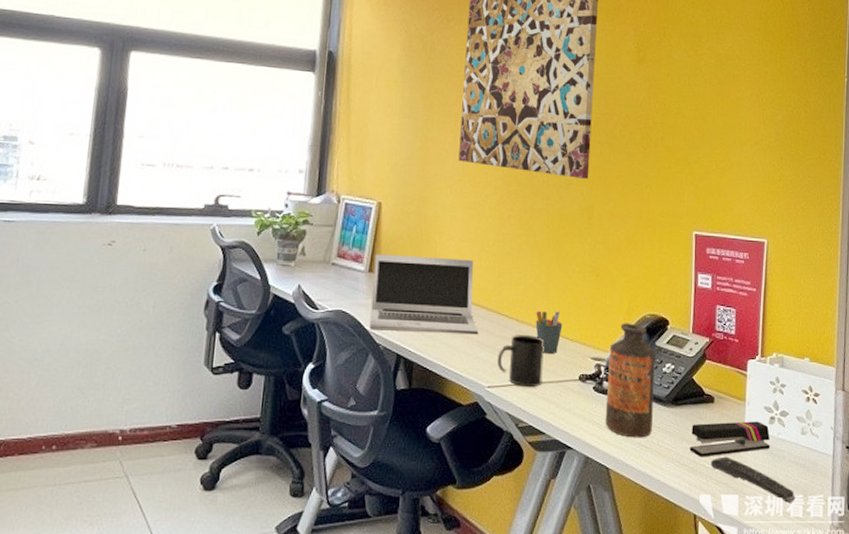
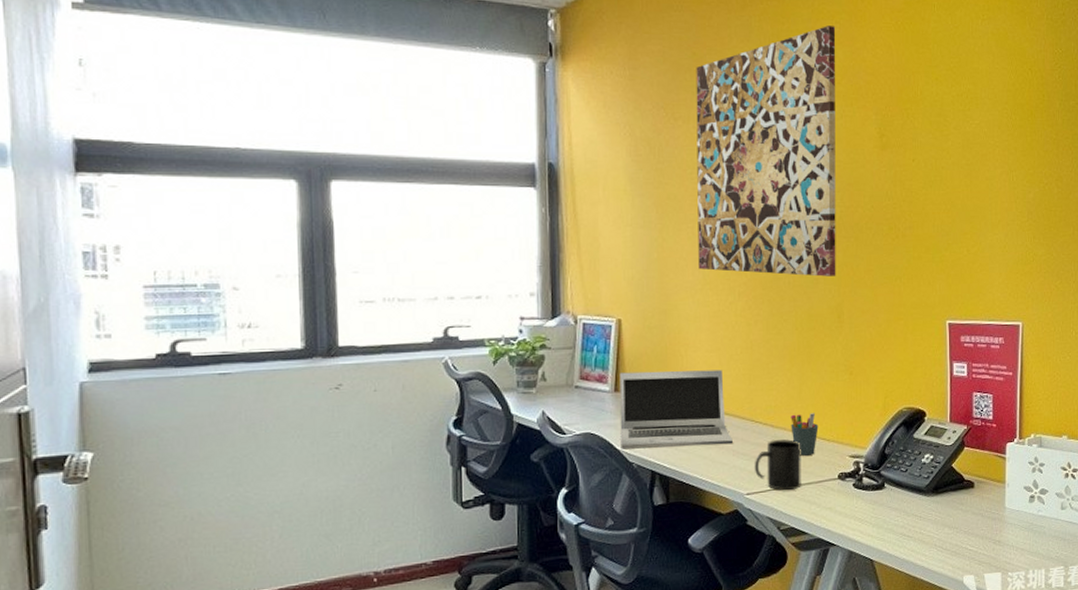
bottle: present [605,323,655,438] -> none [866,418,914,529]
stapler: present [690,421,771,457] -> none [952,501,1031,541]
remote control: present [710,456,796,503] -> none [973,537,1057,575]

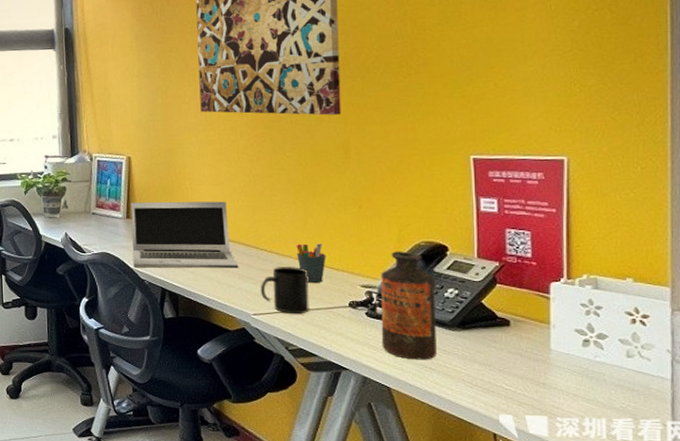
bottle: none [866,418,914,529] -> present [380,251,437,360]

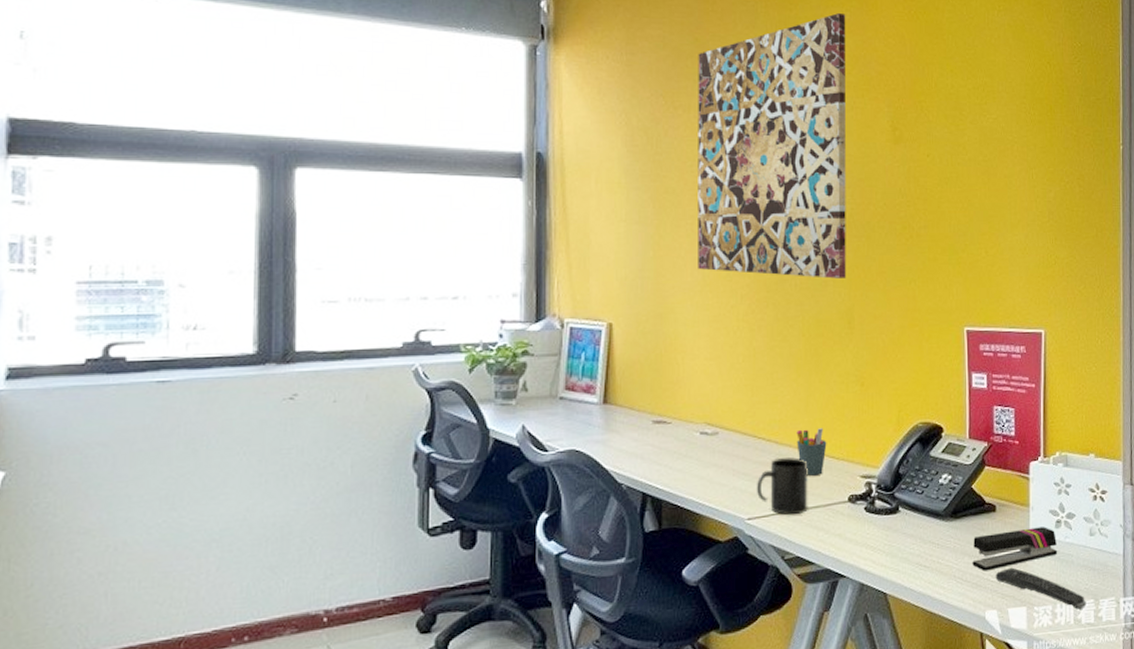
laptop: present [130,201,238,269] -> none [609,379,733,469]
bottle: present [380,251,437,360] -> none [879,434,931,559]
stapler: none [483,344,586,379] -> present [972,526,1058,571]
remote control: none [510,378,623,426] -> present [995,567,1086,609]

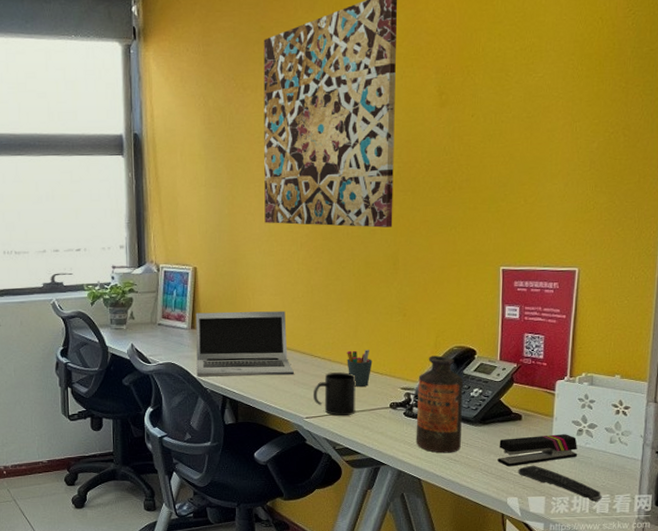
laptop: none [609,379,733,469] -> present [195,311,294,377]
bottle: none [879,434,931,559] -> present [416,355,463,453]

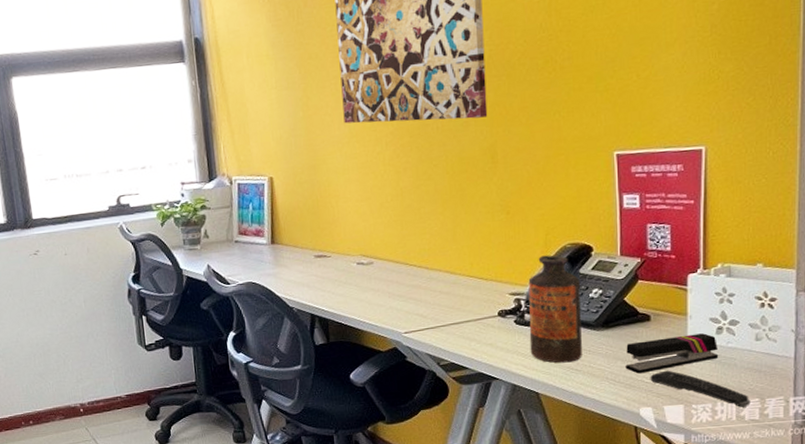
laptop: present [195,311,294,377] -> none [275,217,388,296]
mug: present [312,372,356,416] -> none [410,280,460,329]
pen holder: present [347,350,373,387] -> none [445,254,475,295]

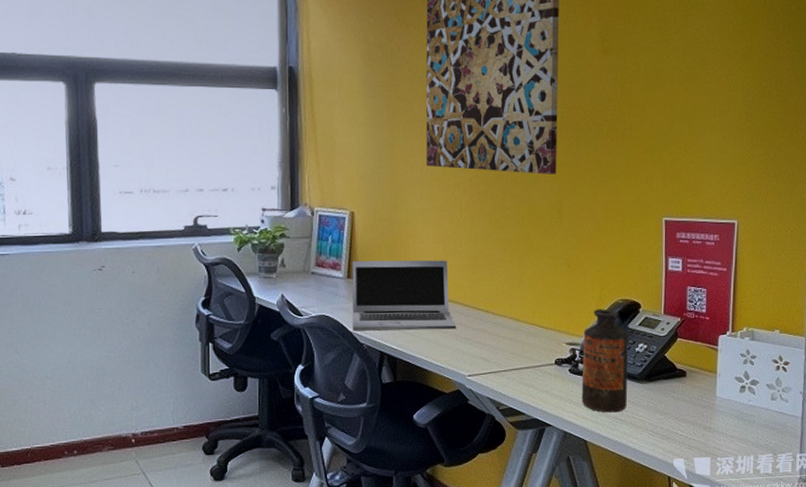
laptop: none [275,217,388,296] -> present [352,260,456,331]
stapler: present [625,333,719,374] -> none [663,391,741,426]
remote control: present [650,370,751,407] -> none [683,424,765,461]

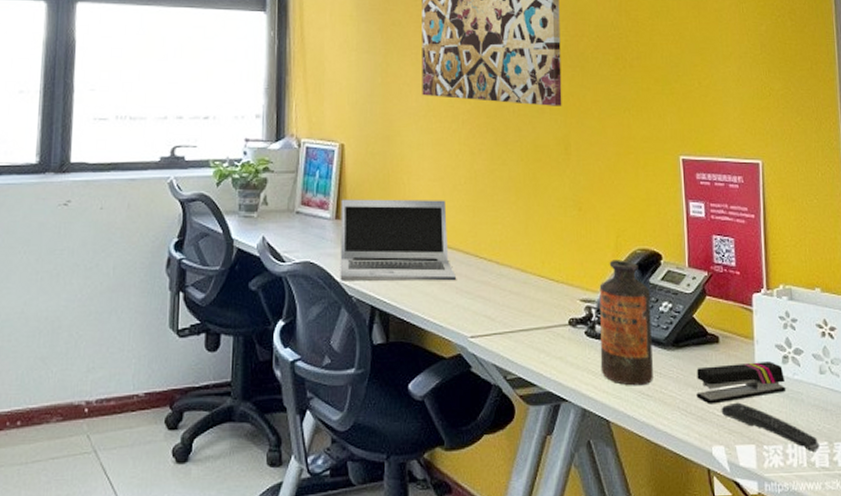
stapler: none [663,391,741,426] -> present [696,361,786,404]
remote control: none [683,424,765,461] -> present [721,402,820,451]

